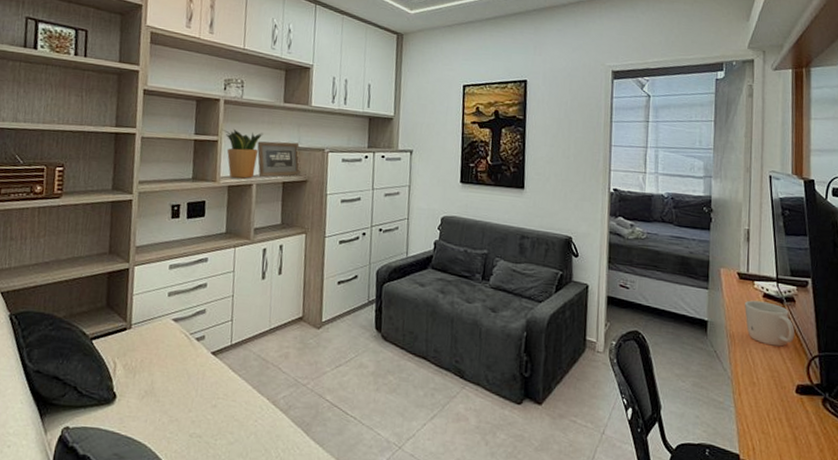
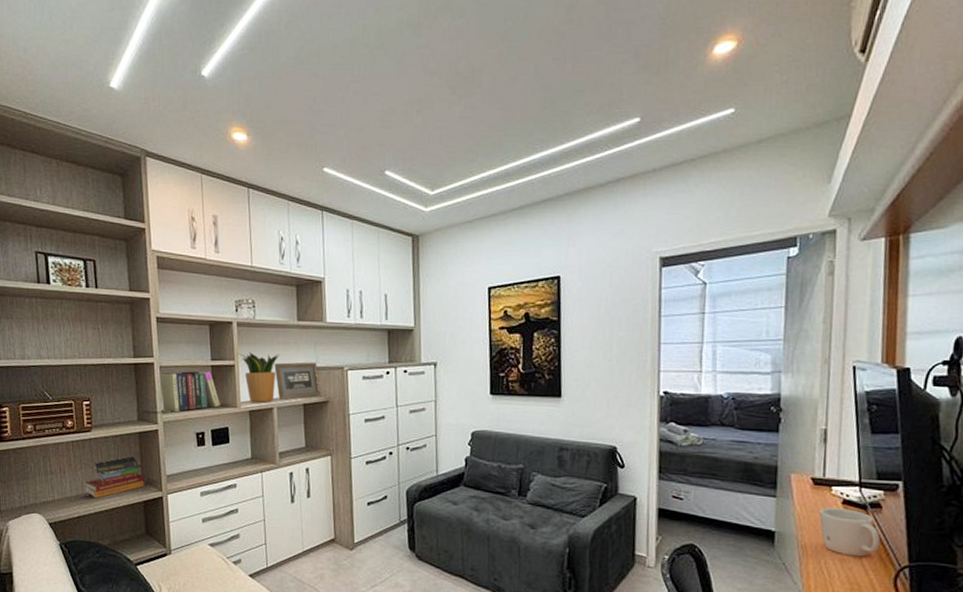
books: none [45,225,112,268] -> present [84,456,144,499]
books: none [140,143,200,184] -> present [160,370,220,412]

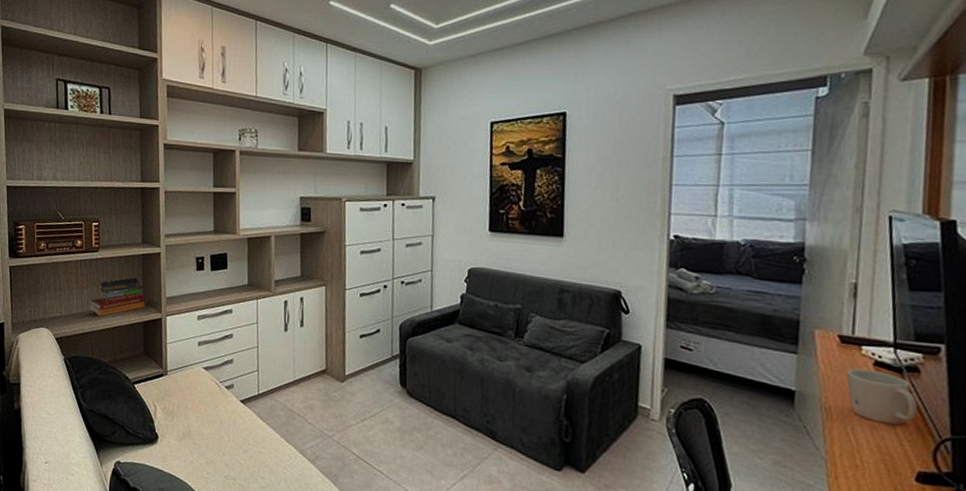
books: present [160,370,220,412] -> none [165,196,220,237]
potted plant: present [237,351,280,403] -> none [238,179,280,231]
picture frame: present [274,362,322,401] -> none [273,191,319,229]

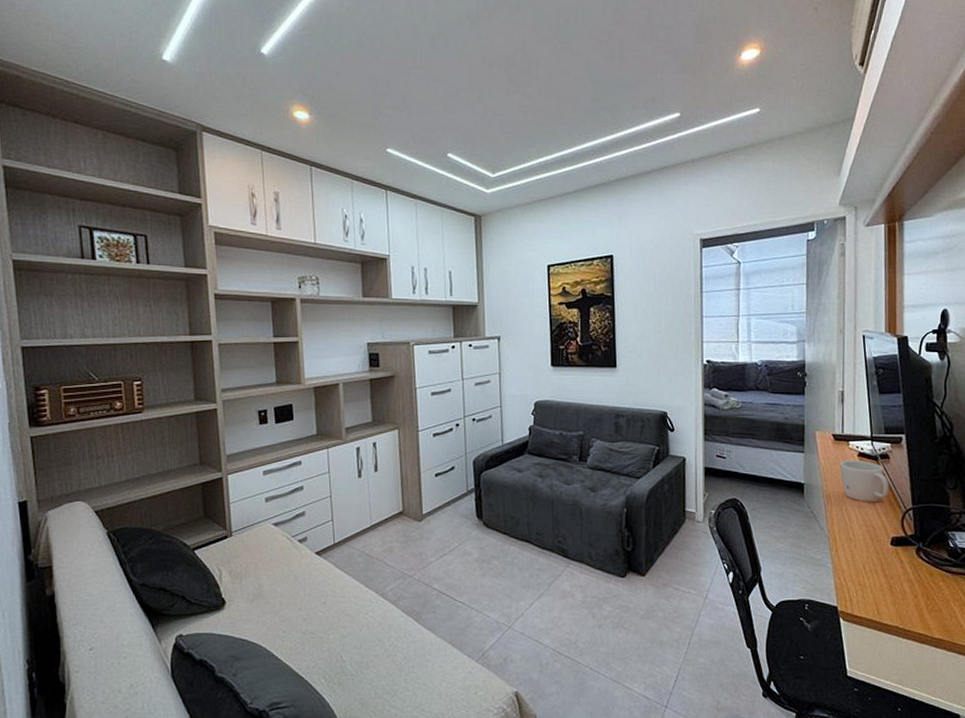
books: present [89,277,145,317] -> none [135,437,202,483]

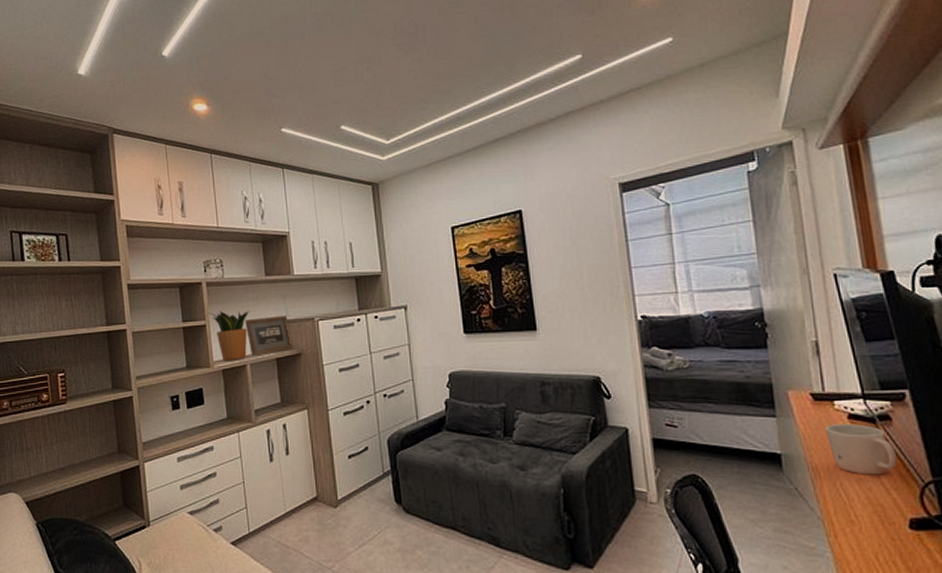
potted plant: none [301,328,345,379] -> present [208,310,250,362]
picture frame: none [339,337,388,376] -> present [245,315,294,357]

